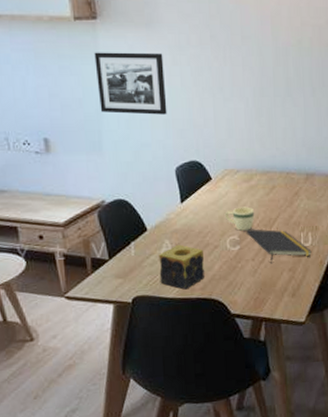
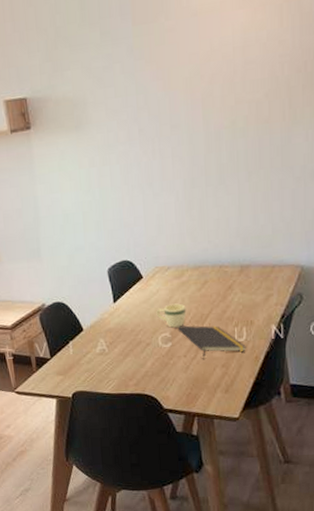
picture frame: present [94,52,167,115] -> none [30,154,99,220]
candle: present [158,244,204,290] -> none [94,342,137,386]

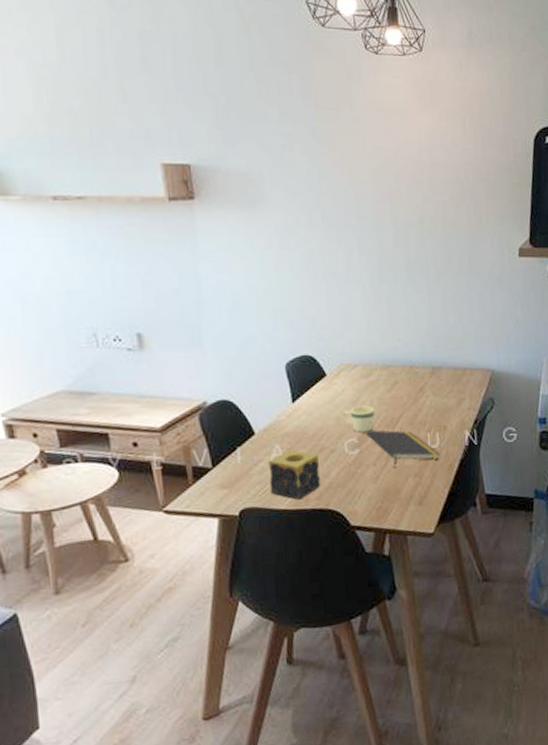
candle: none [94,342,137,386] -> present [268,449,320,500]

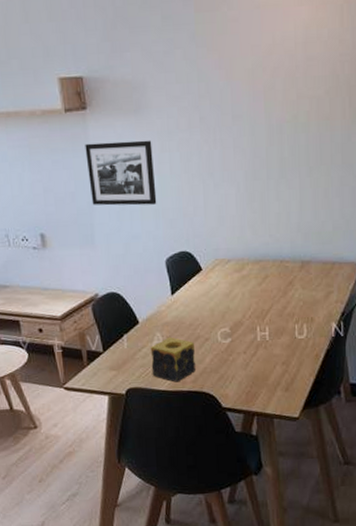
picture frame: none [192,235,275,305] -> present [85,140,157,206]
mug: present [341,405,376,432] -> none [215,297,247,323]
notepad: present [365,430,440,469] -> none [237,321,307,357]

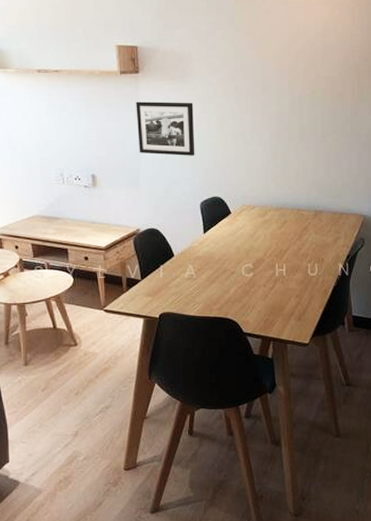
candle: present [150,336,195,382] -> none [183,269,221,309]

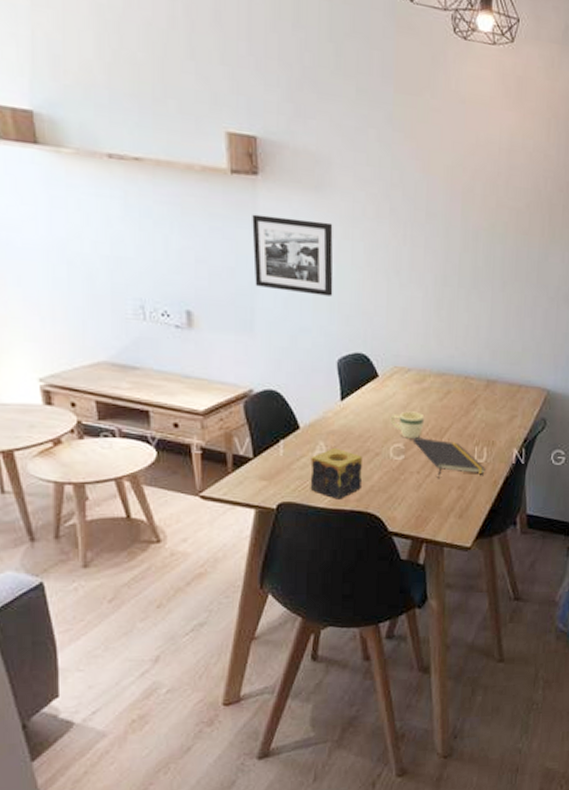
candle: none [183,269,221,309] -> present [310,447,362,500]
mug: none [241,238,268,260] -> present [390,411,425,439]
notepad: none [259,258,317,290] -> present [412,437,485,479]

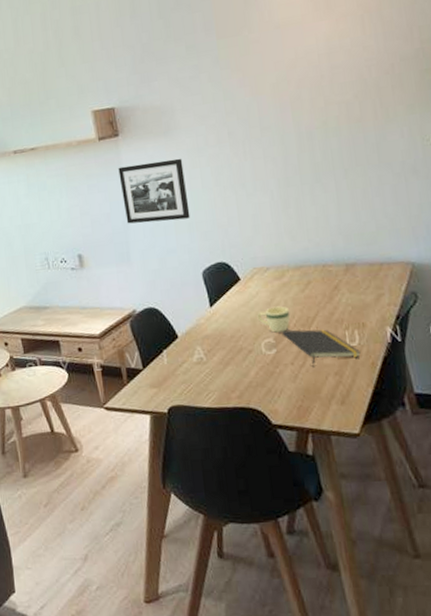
candle: present [310,447,362,500] -> none [191,350,240,399]

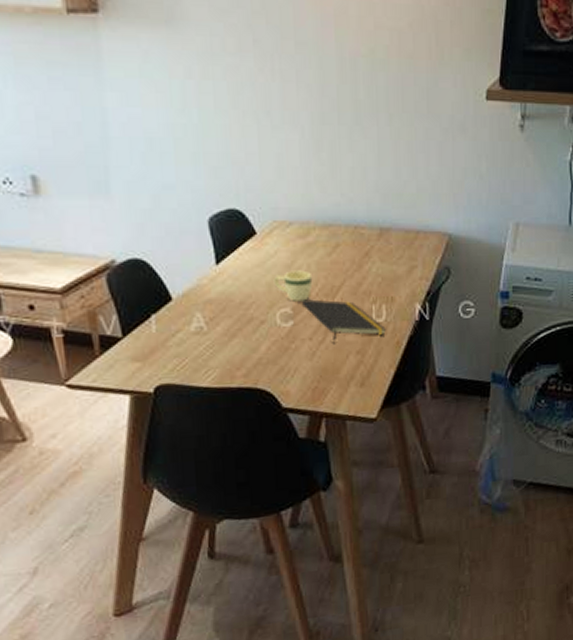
picture frame: present [118,158,191,224] -> none [96,58,197,146]

